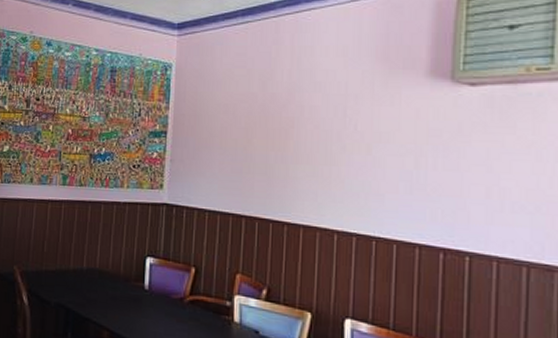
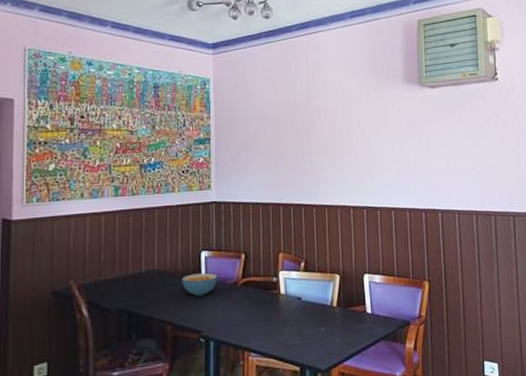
cereal bowl: none [123,280,163,307] -> present [182,273,218,297]

